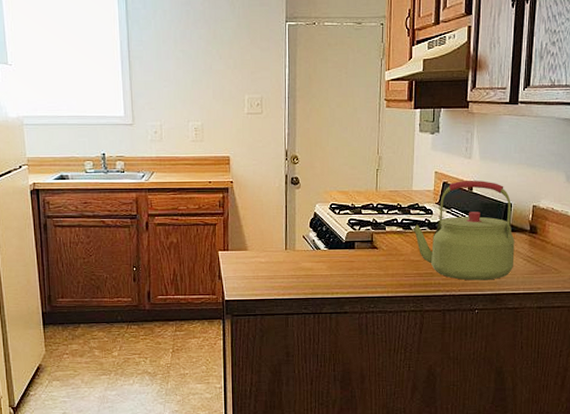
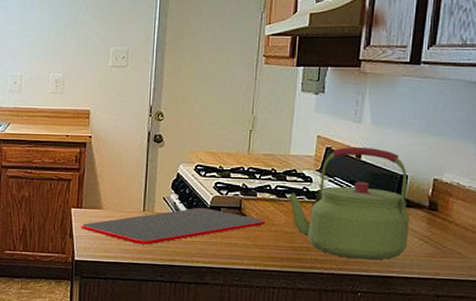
cutting board: none [228,243,395,281] -> present [80,208,266,245]

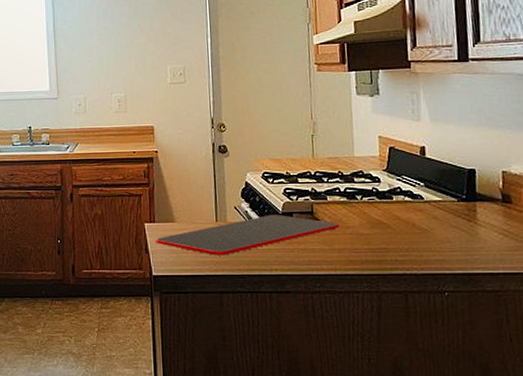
kettle: present [288,147,410,260] -> none [359,144,487,258]

